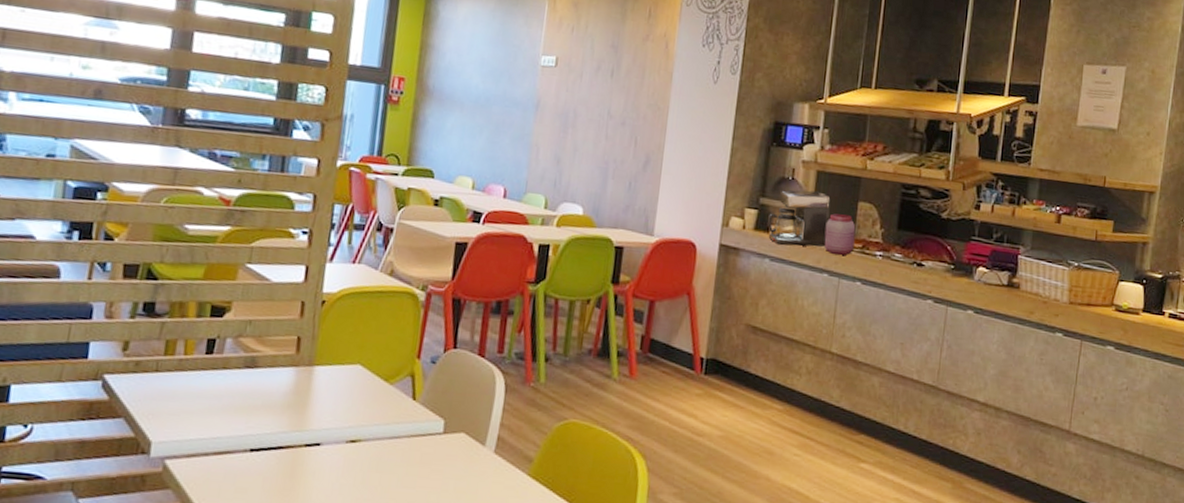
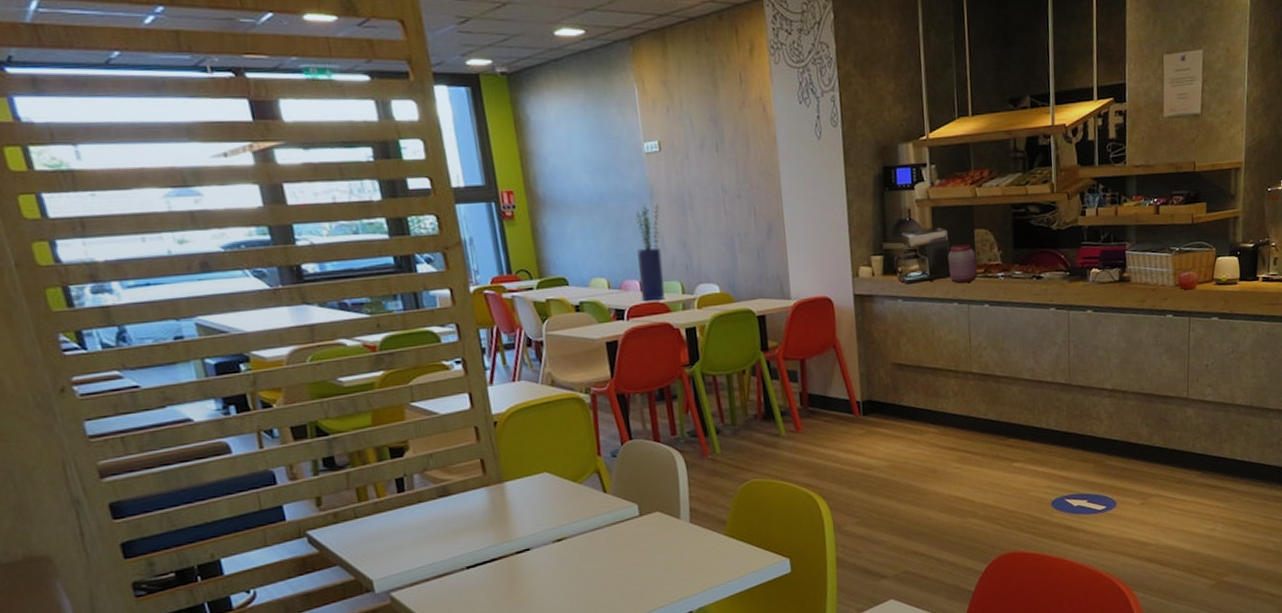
vase: none [502,115,542,211] -> present [636,204,665,301]
apple: none [1073,287,1097,311] -> present [1178,268,1199,290]

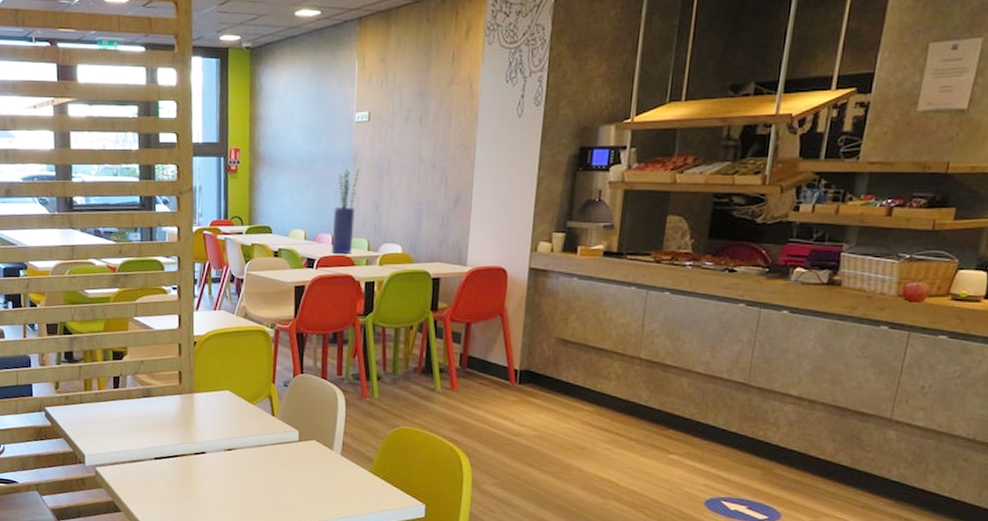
coffee maker: present [894,227,952,285] -> none [575,209,638,265]
jar: present [947,244,977,284] -> none [632,229,665,269]

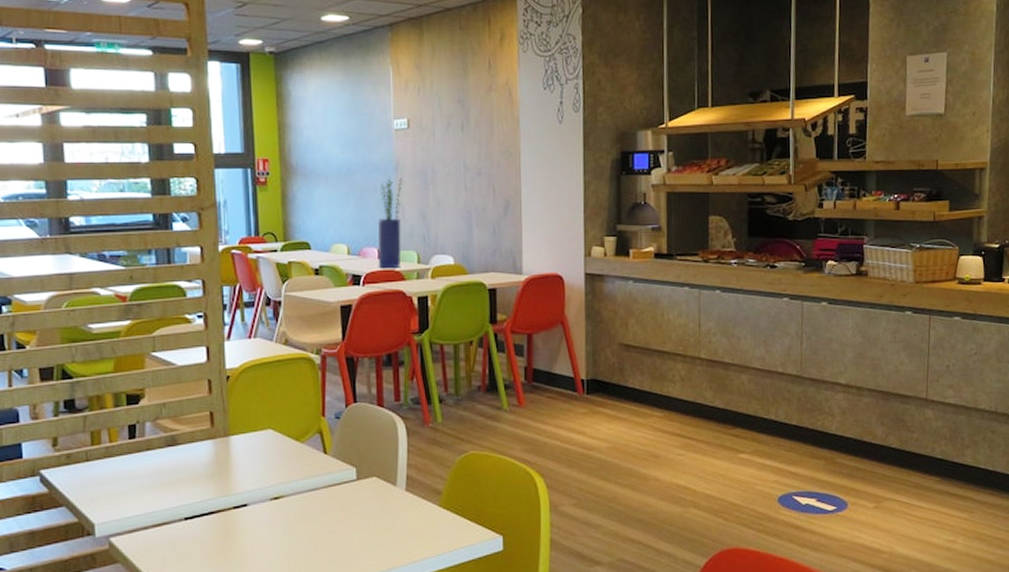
apple: present [902,278,931,302] -> none [918,265,940,288]

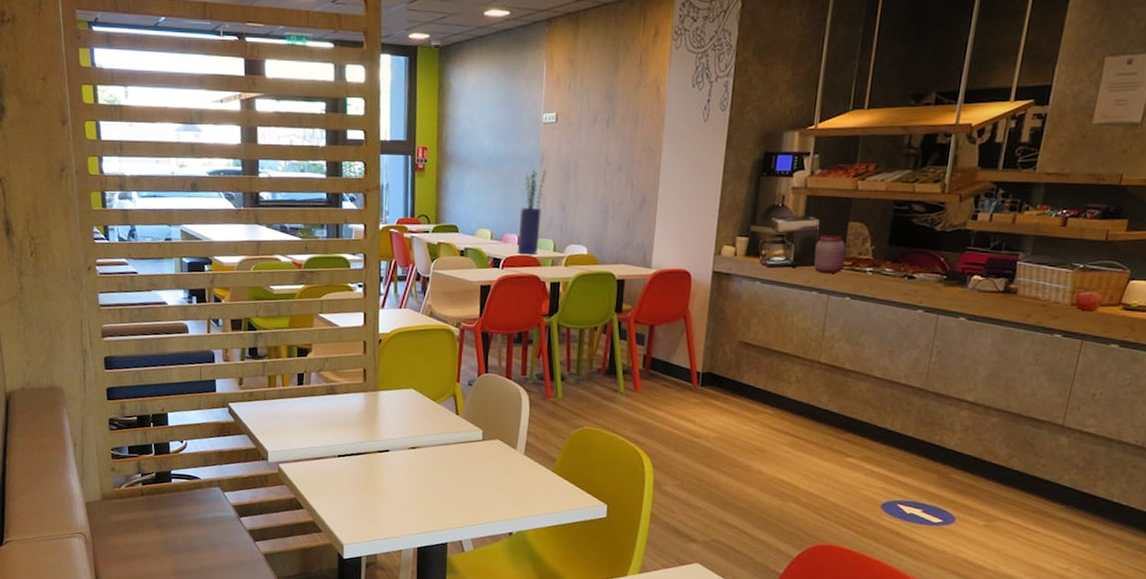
coffee maker: none [627,212,684,267] -> present [758,215,820,269]
jar: none [681,230,710,269] -> present [813,235,846,274]
apple: none [918,265,940,288] -> present [1075,288,1103,311]

